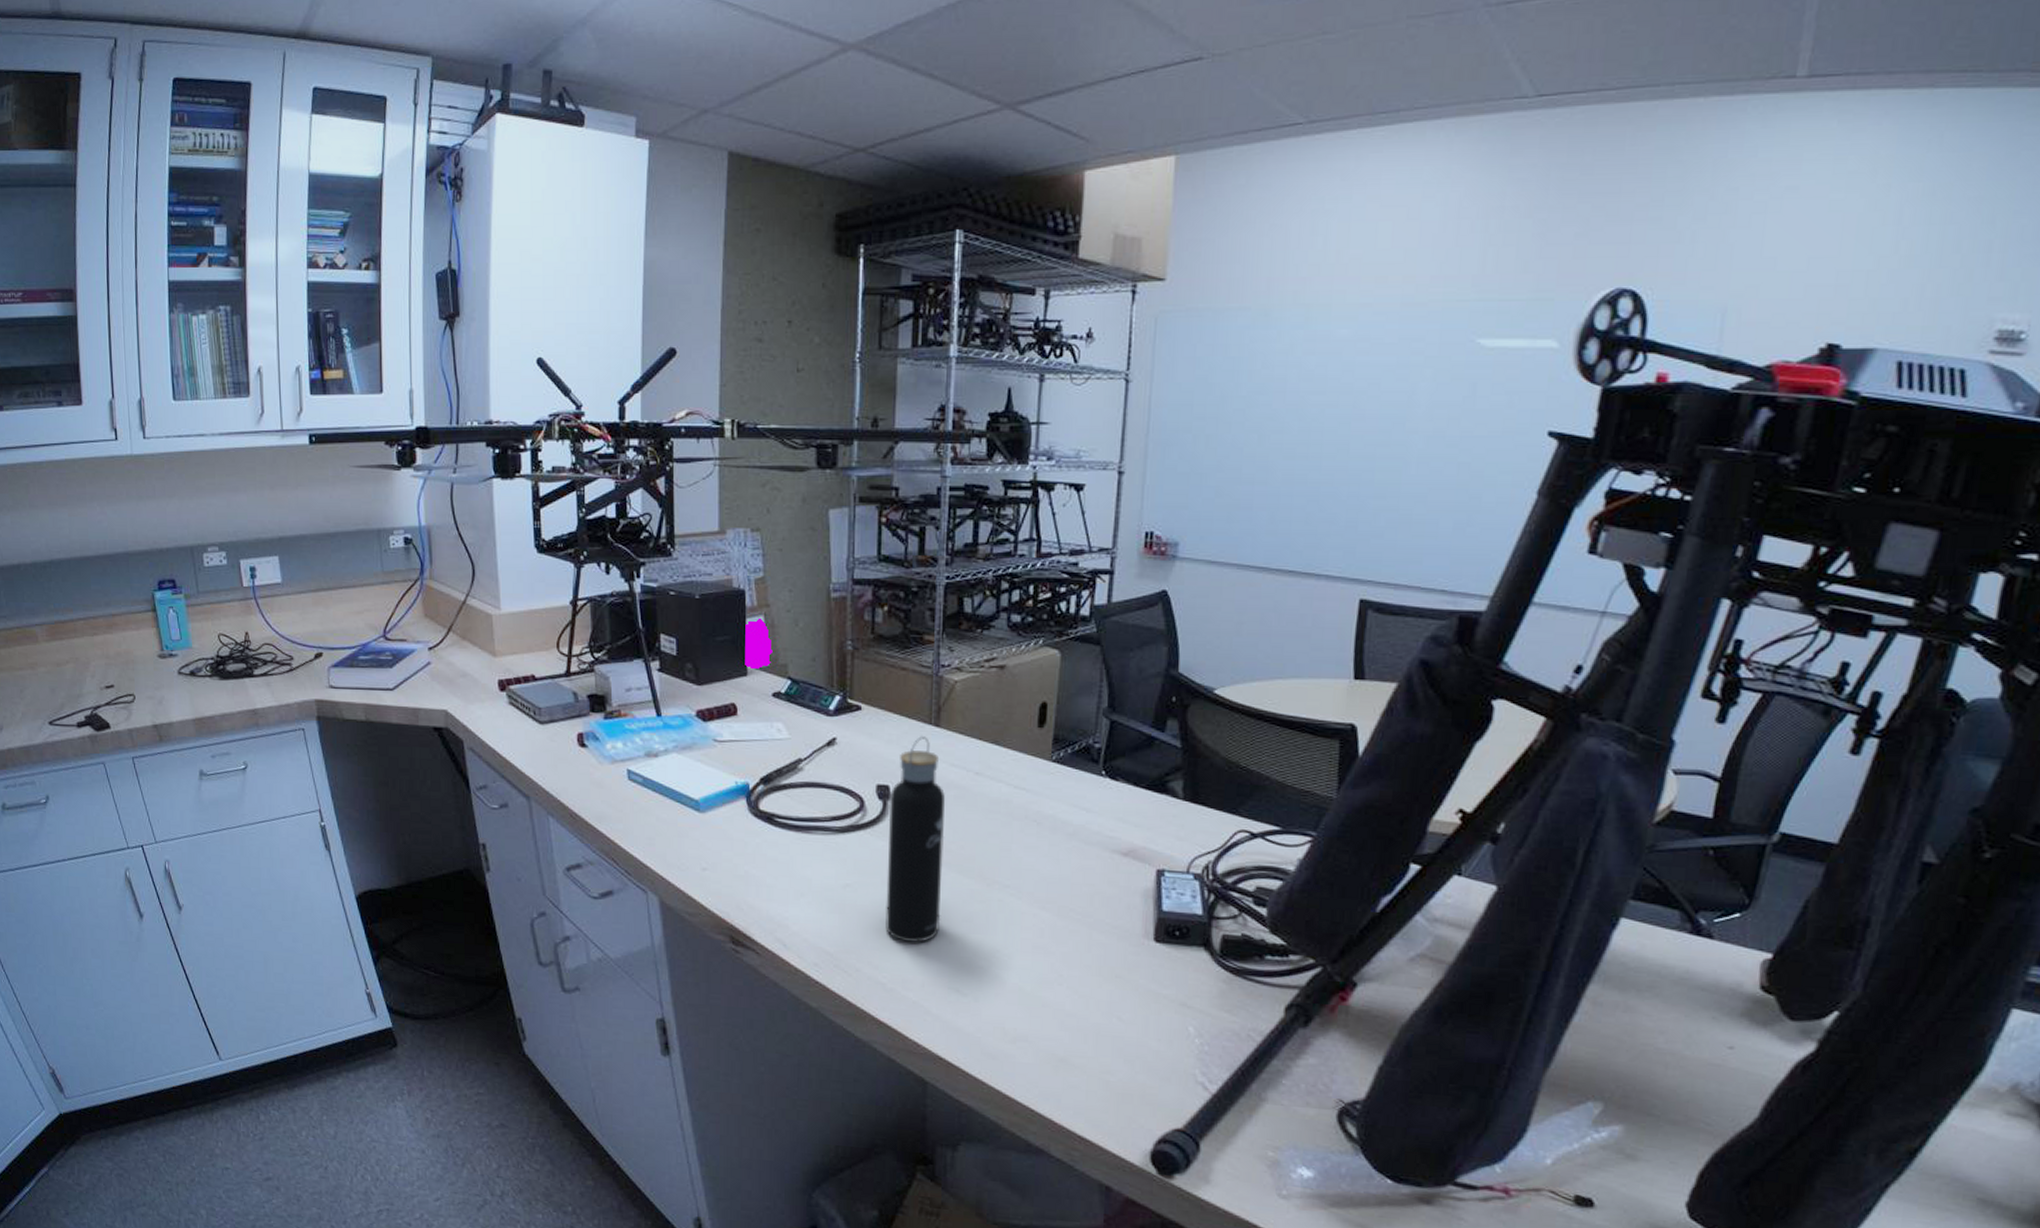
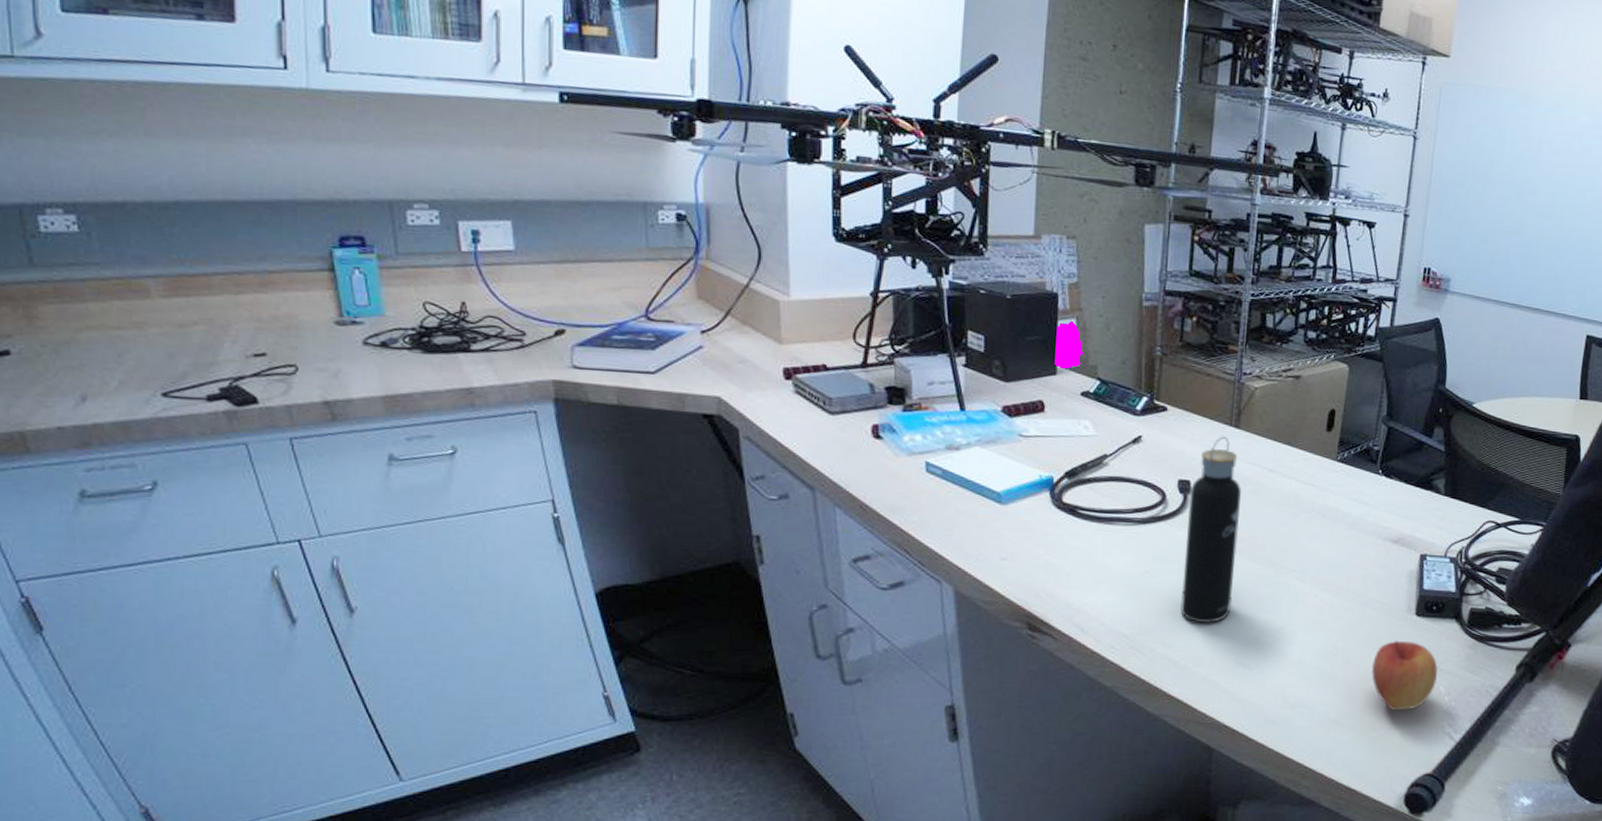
apple: none [1103,970,1184,1053] -> present [1371,641,1438,711]

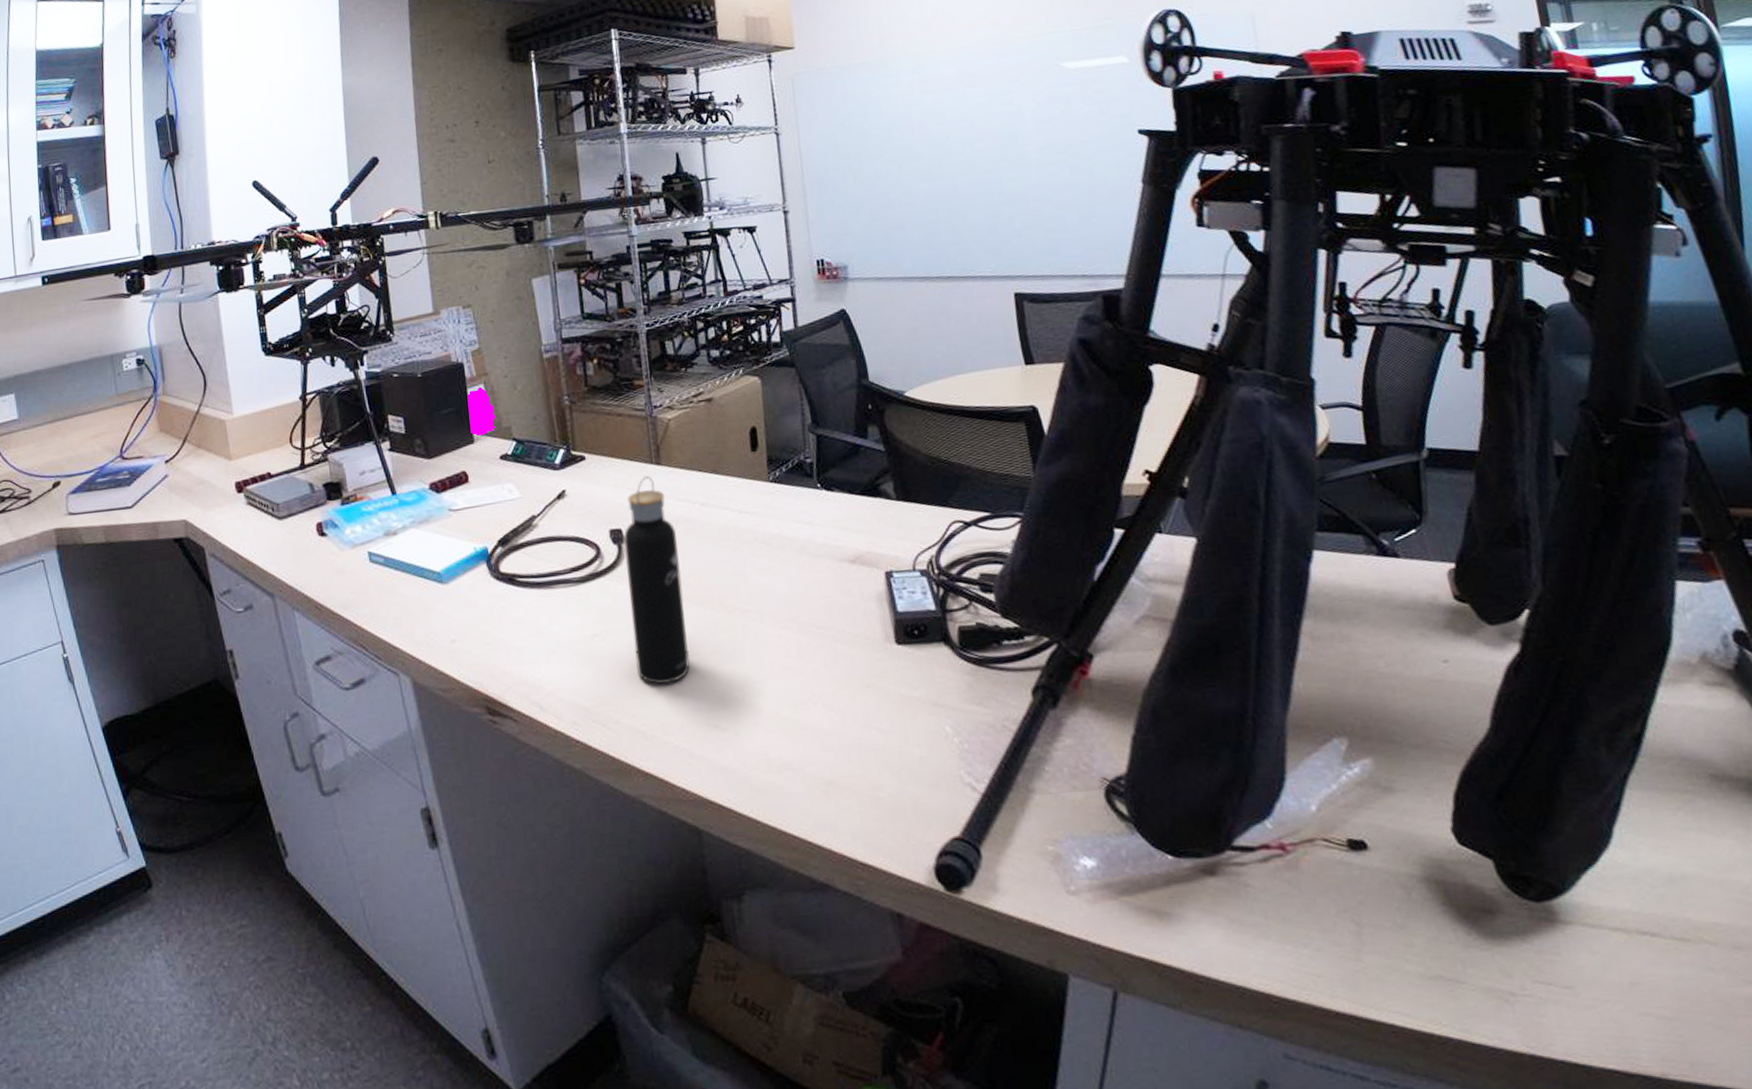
apple: present [1371,641,1438,711] -> none [859,675,939,763]

